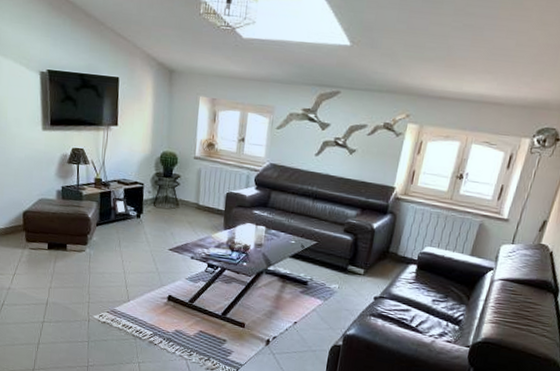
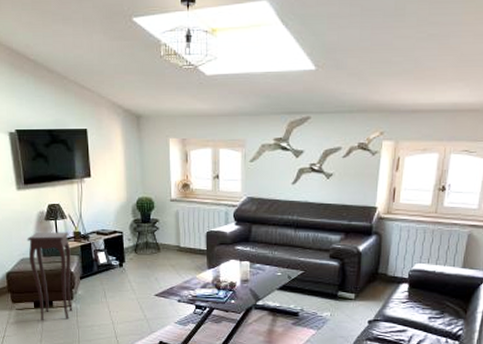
side table: none [47,174,90,263] -> present [26,232,73,320]

